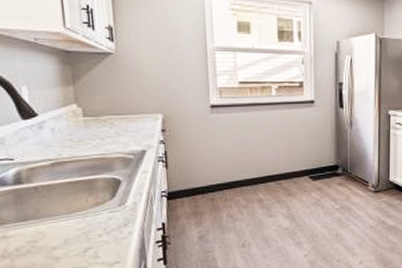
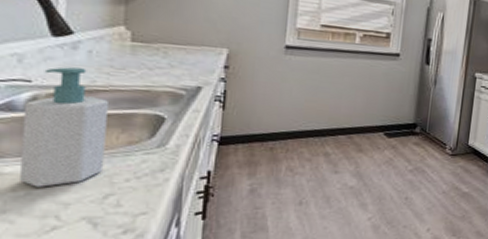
soap bottle: none [12,144,81,246] -> present [20,67,108,187]

